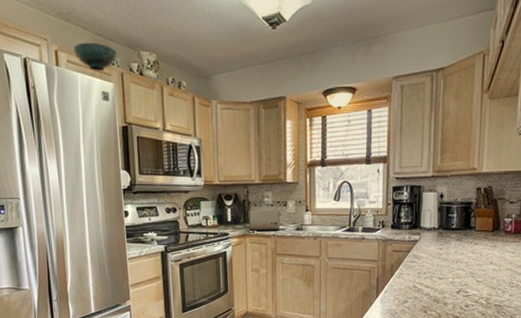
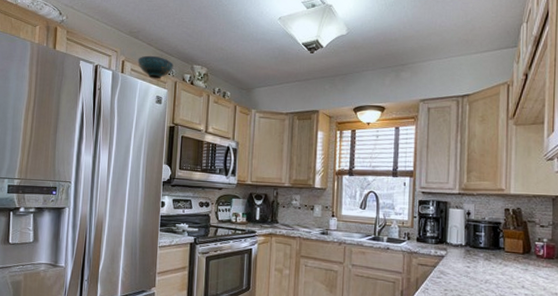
toaster: present [248,208,282,232] -> none [275,209,308,234]

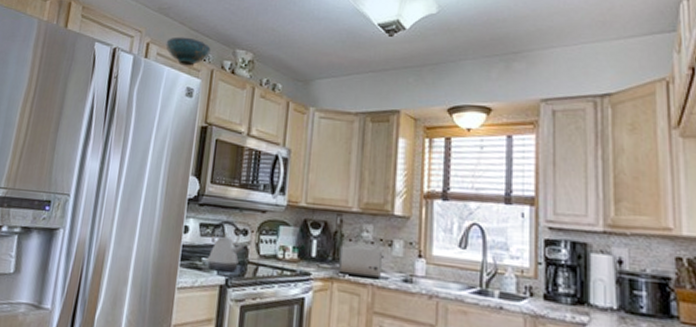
kettle: none [178,196,207,234] -> present [205,220,245,273]
toaster: none [275,209,308,234] -> present [337,243,385,280]

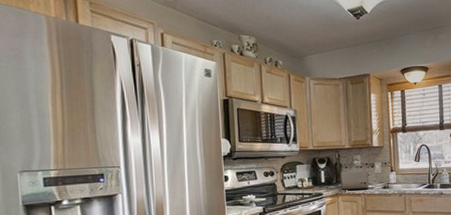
decorative bowl: present [165,37,211,66] -> none [178,26,220,51]
kettle: present [205,220,245,273] -> none [245,167,273,204]

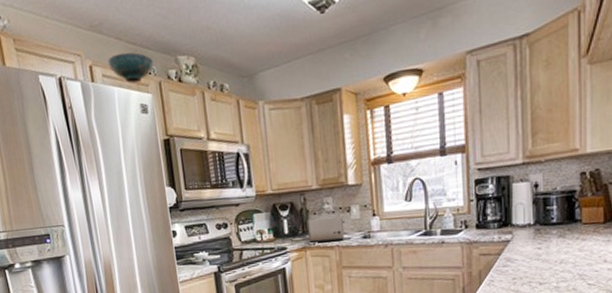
decorative bowl: none [178,26,220,51] -> present [107,52,154,83]

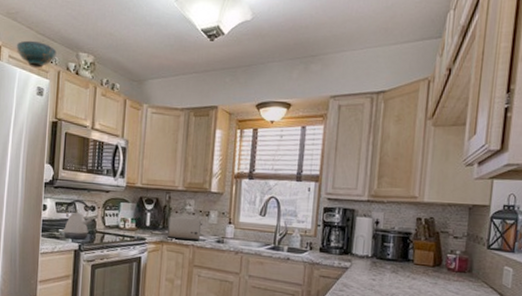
kettle: none [196,218,228,262] -> present [61,199,93,240]

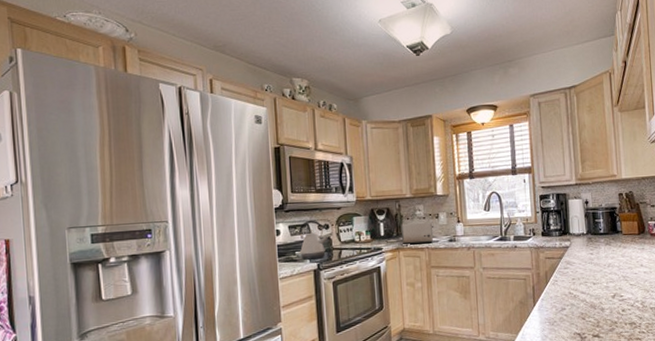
decorative bowl: present [16,40,57,68] -> none [228,71,270,97]

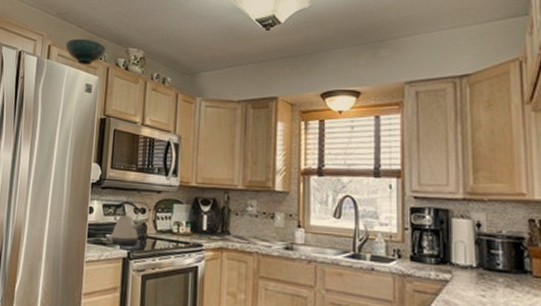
decorative bowl: none [228,71,270,97] -> present [65,38,106,65]
toaster: present [400,220,434,245] -> none [226,218,268,248]

